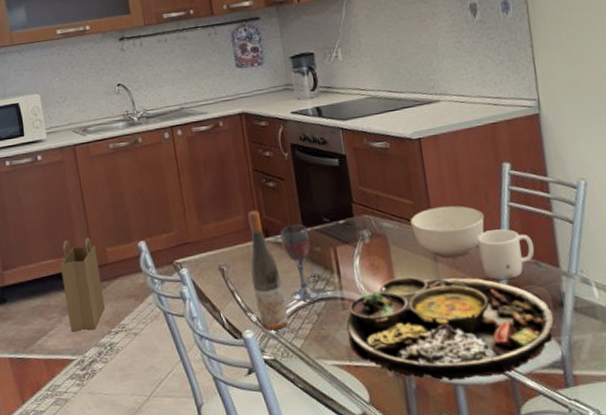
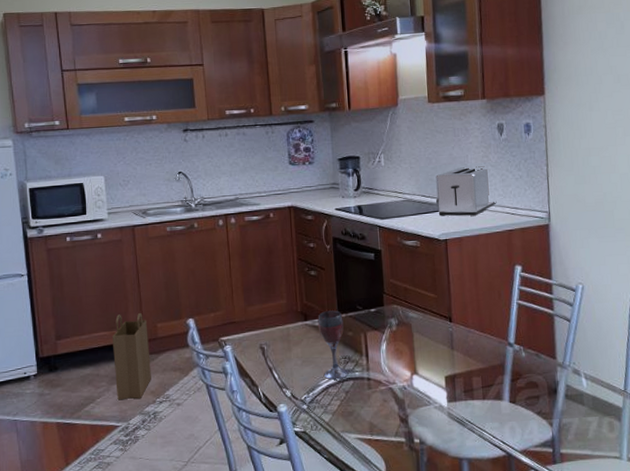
wine bottle: present [248,209,289,331] -> none [288,295,320,405]
food platter: present [346,276,555,380] -> none [370,361,549,455]
toaster: none [402,53,476,113] -> present [436,166,497,216]
bowl: present [410,205,485,259] -> none [433,300,496,348]
mug: present [476,229,535,280] -> none [488,323,536,368]

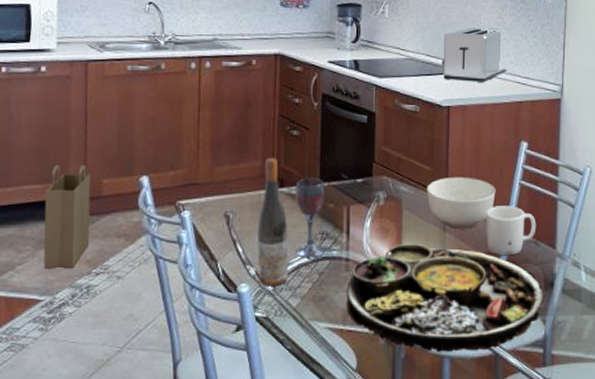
wine bottle: none [288,295,320,405] -> present [257,157,289,286]
food platter: none [370,361,549,455] -> present [346,243,543,352]
bowl: none [433,300,496,348] -> present [426,176,496,230]
mug: none [488,323,536,368] -> present [485,206,537,256]

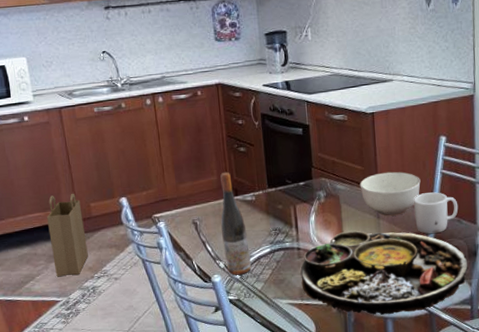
cup: present [295,178,325,258] -> none [248,185,279,251]
toaster: present [442,27,507,82] -> none [363,38,423,90]

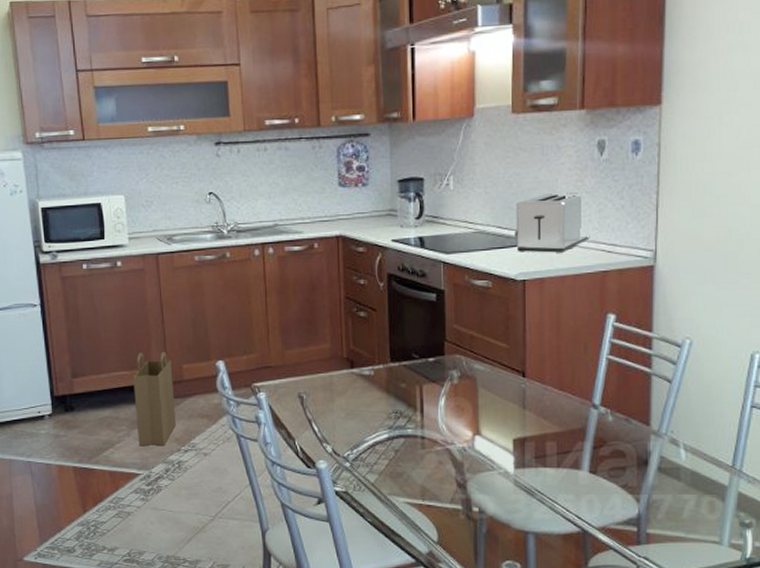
wine bottle: present [220,171,252,275] -> none [330,339,365,463]
food platter: present [300,230,468,315] -> none [423,421,636,528]
bowl: present [360,171,421,216] -> none [503,353,580,407]
toaster: none [363,38,423,90] -> present [515,192,590,253]
mug: present [413,192,459,234] -> none [569,382,627,434]

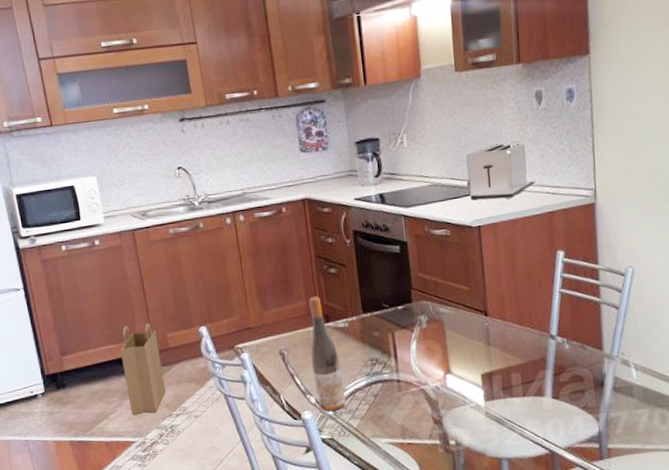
wine bottle: none [330,339,365,463] -> present [309,295,347,412]

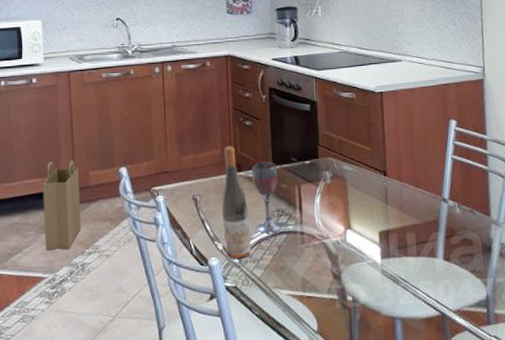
cup: none [340,309,377,384] -> present [252,161,282,233]
toaster: present [466,141,536,201] -> none [372,20,432,69]

